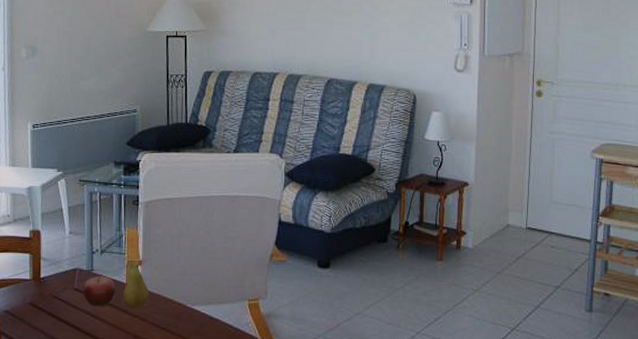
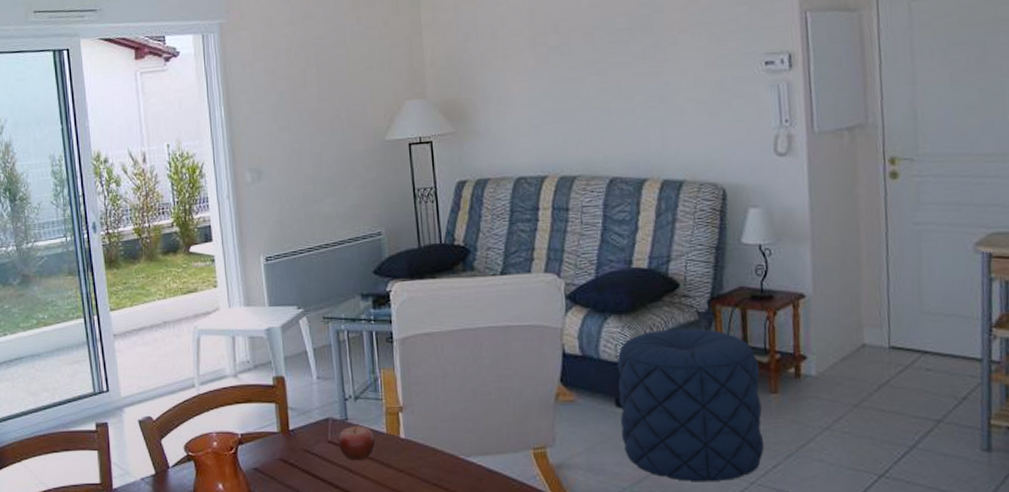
fruit: present [122,260,150,308] -> none [383,407,415,461]
pouf: none [321,205,431,330] -> present [617,328,765,481]

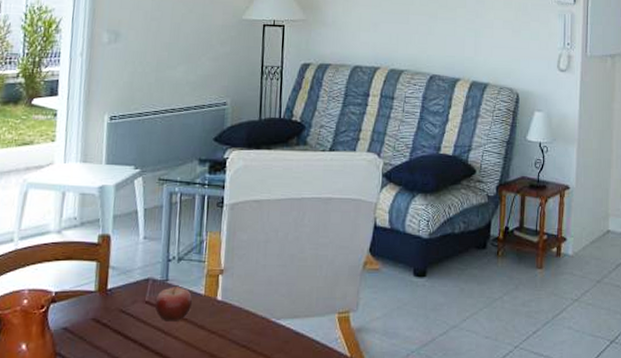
pouf: present [617,328,765,481] -> none [416,209,531,345]

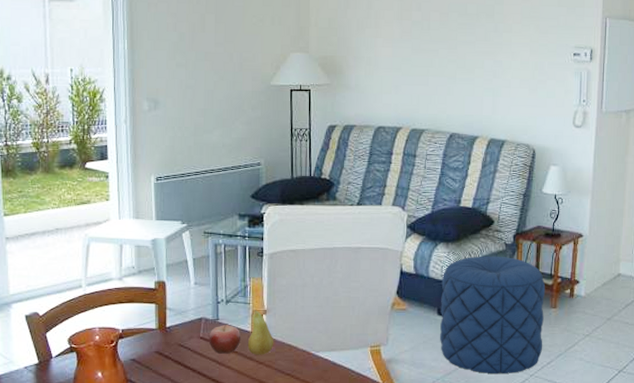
fruit: none [199,269,230,323] -> present [247,310,274,355]
pouf: none [416,209,531,345] -> present [440,256,546,373]

